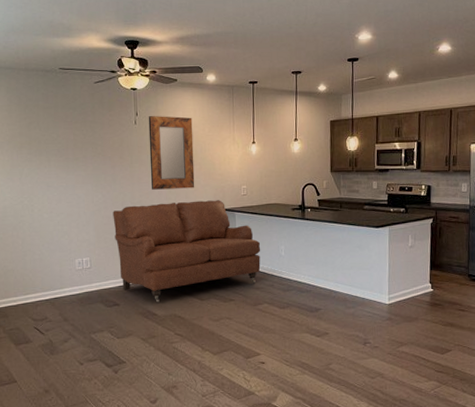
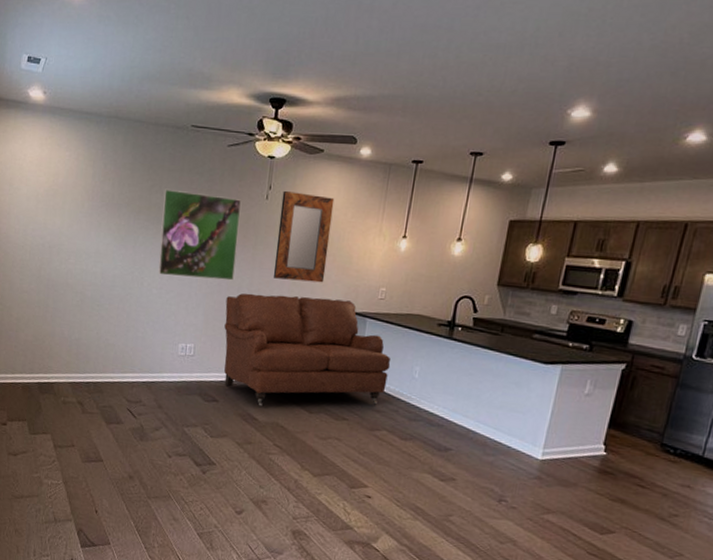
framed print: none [42,124,117,201] -> present [158,189,242,281]

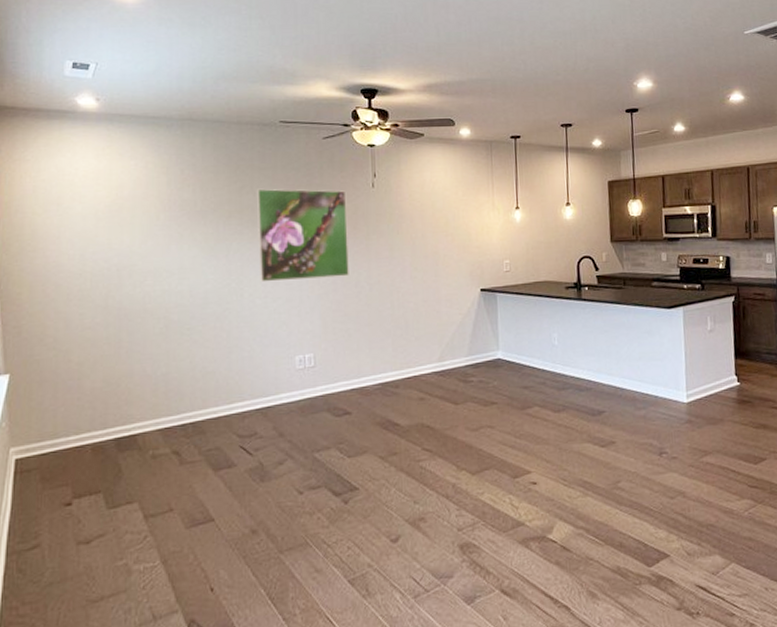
sofa: present [224,293,391,407] -> none [344,278,529,409]
home mirror: present [273,190,335,283] -> none [389,176,447,267]

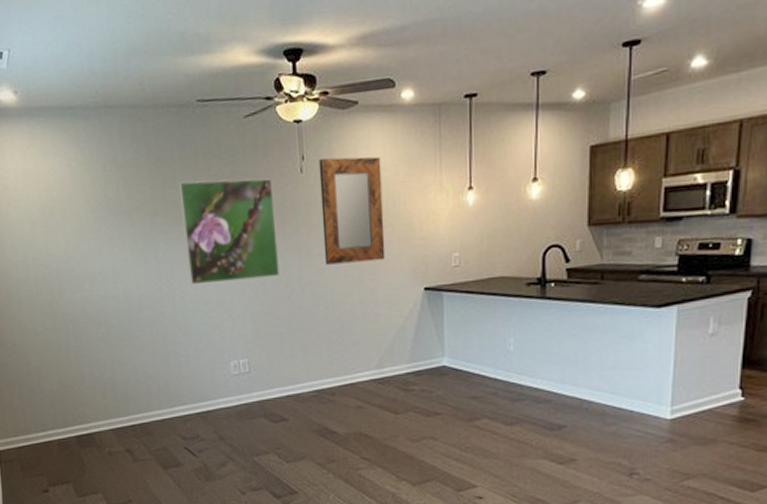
home mirror: none [389,176,447,267] -> present [318,156,386,265]

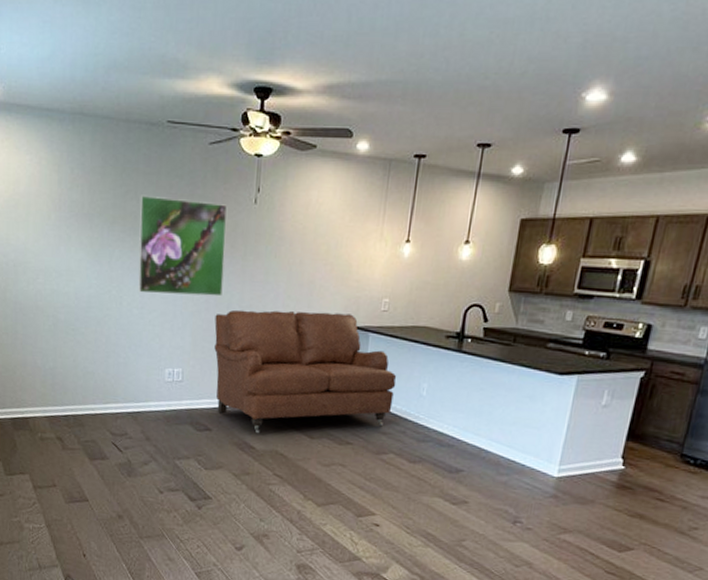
sofa: none [275,275,480,417] -> present [214,309,397,434]
home mirror: present [318,156,386,265] -> none [265,192,330,296]

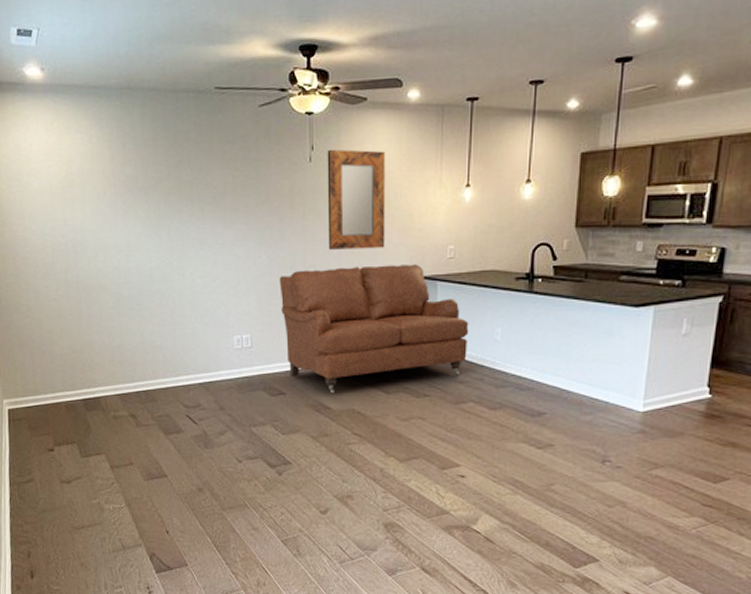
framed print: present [138,195,228,297] -> none [193,163,285,262]
home mirror: none [265,192,330,296] -> present [327,149,386,250]

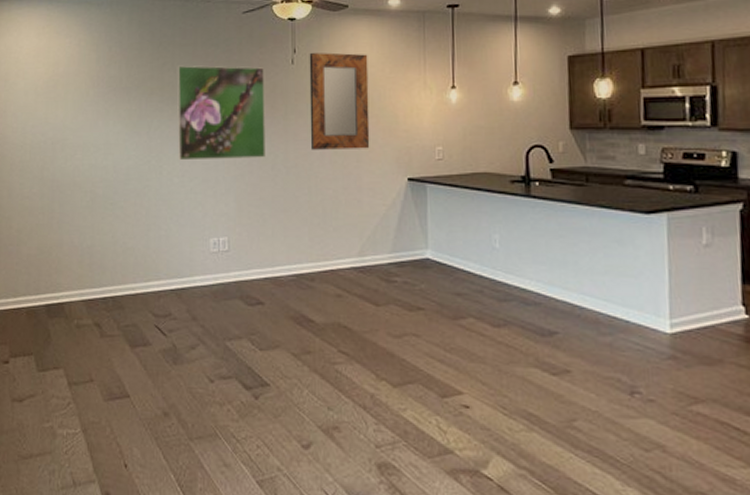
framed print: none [193,163,285,262] -> present [176,65,265,161]
sofa: present [279,264,469,394] -> none [260,165,464,304]

